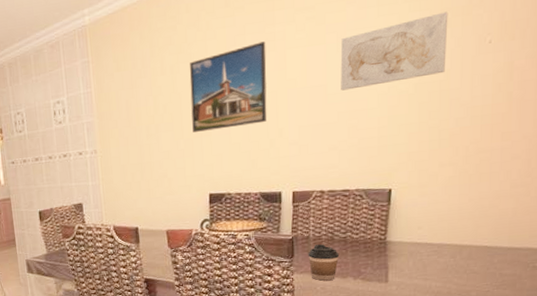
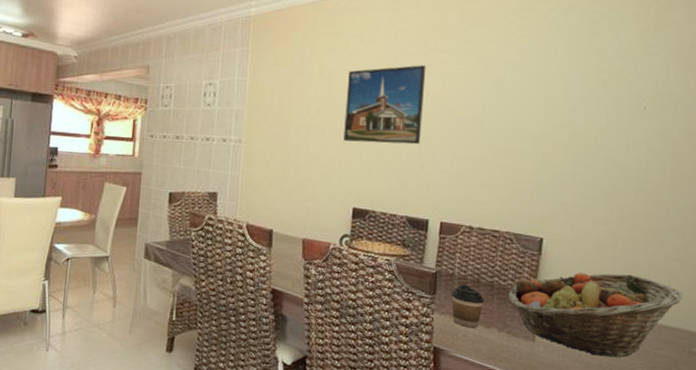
wall art: present [340,12,448,91] -> none [497,71,605,130]
fruit basket: none [361,207,528,285] -> present [508,272,683,357]

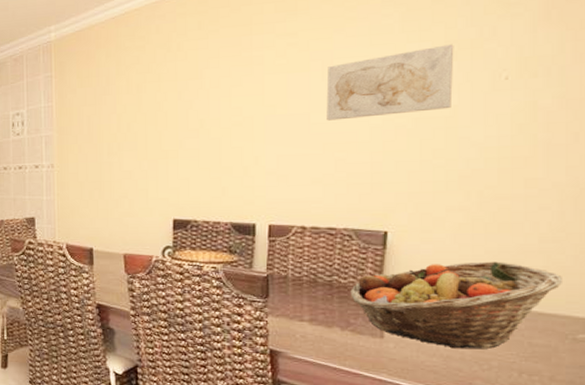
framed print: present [343,65,426,145] -> none [157,65,242,154]
coffee cup: present [451,285,484,328] -> none [285,286,323,328]
wall art: none [497,71,605,130] -> present [326,44,454,121]

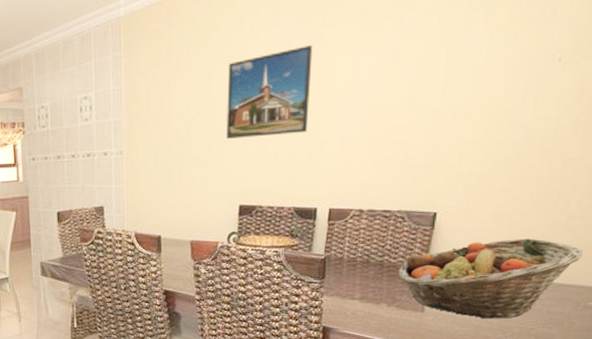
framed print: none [157,65,242,154] -> present [227,45,313,139]
wall art: present [326,44,454,121] -> none [390,24,516,104]

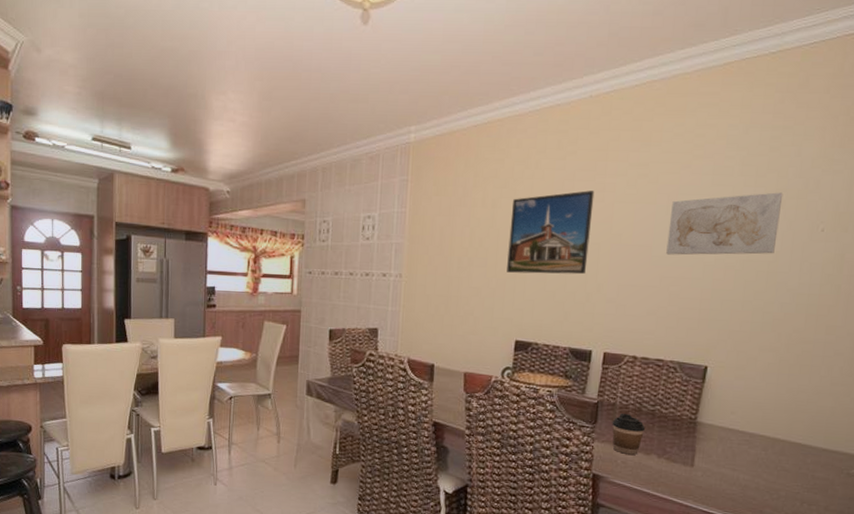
coffee cup: none [340,267,373,305] -> present [612,414,645,455]
wall art: none [390,24,516,104] -> present [666,192,783,255]
fruit basket: present [398,238,584,319] -> none [669,399,846,480]

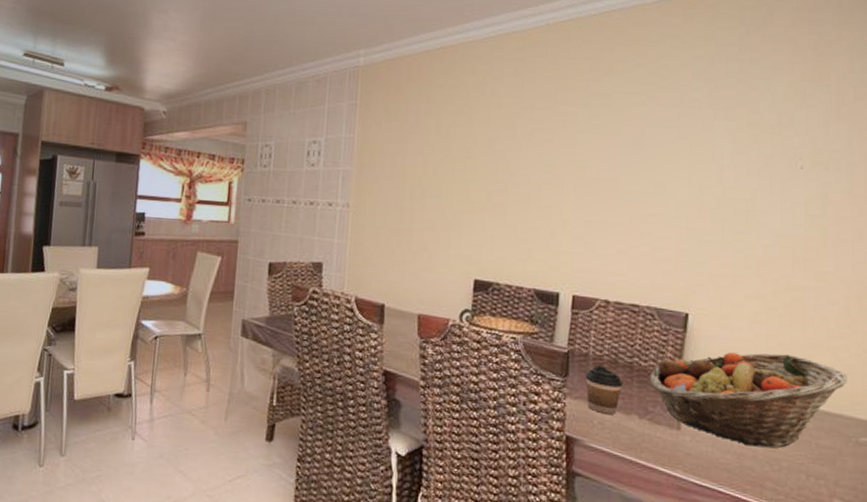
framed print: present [507,190,595,275] -> none [463,120,556,209]
wall art: present [666,192,783,255] -> none [635,126,756,192]
fruit basket: none [669,399,846,480] -> present [650,352,848,448]

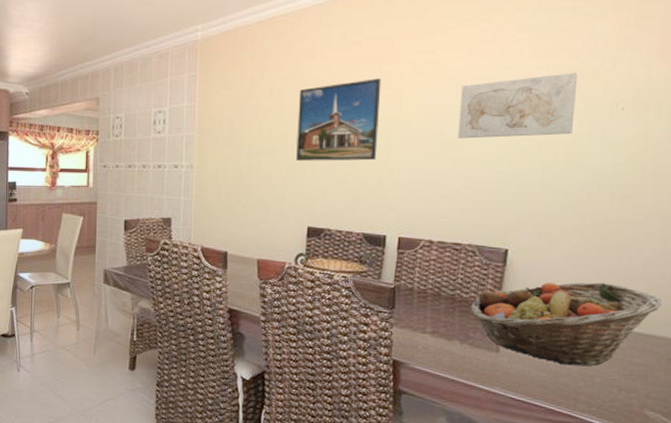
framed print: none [463,120,556,209] -> present [296,79,381,161]
coffee cup: present [585,366,622,414] -> none [410,299,445,340]
wall art: none [635,126,756,192] -> present [458,73,578,139]

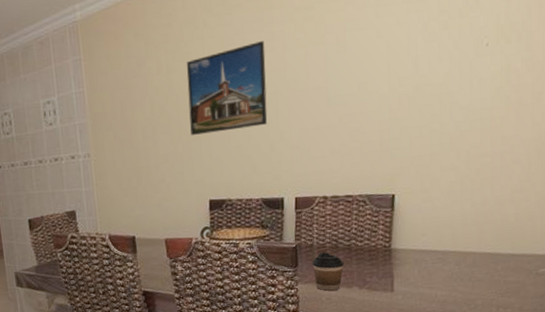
coffee cup: none [410,299,445,340] -> present [312,252,344,291]
wall art: present [458,73,578,139] -> none [340,13,446,93]
fruit basket: present [471,282,663,366] -> none [366,212,530,294]

